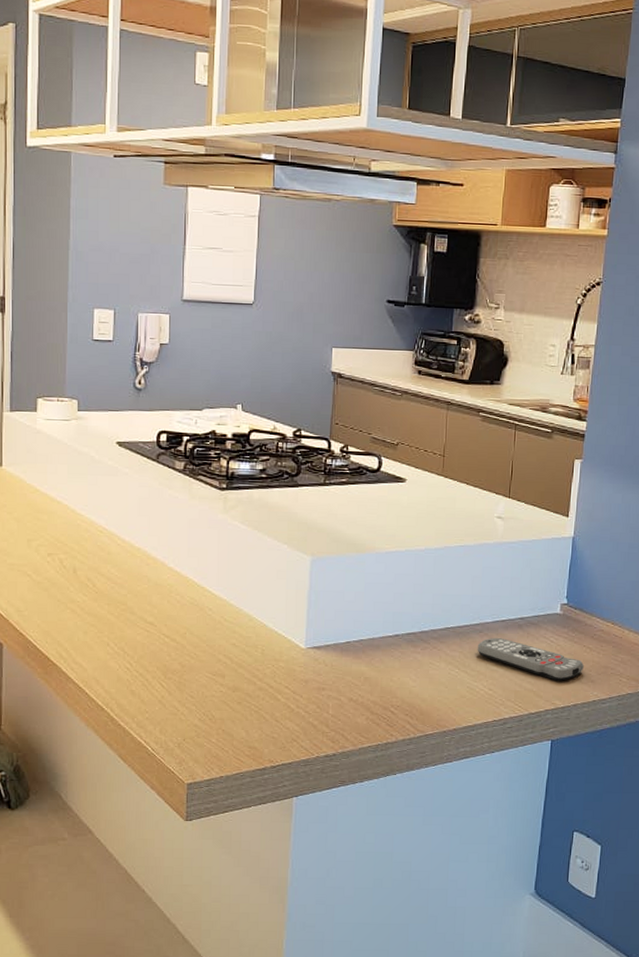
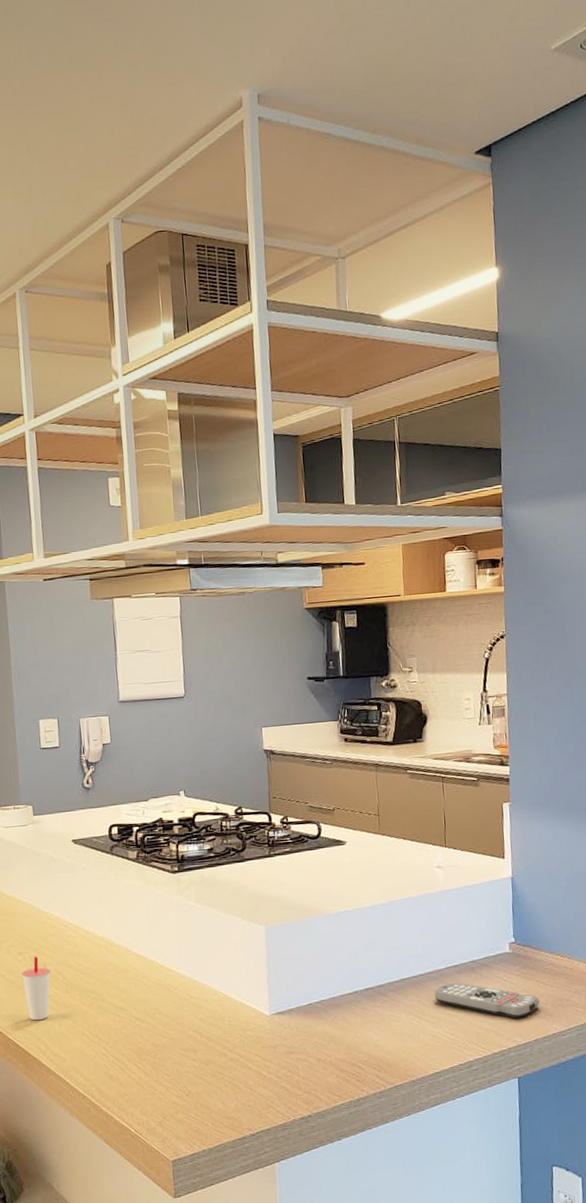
cup: none [49,558,80,625] -> present [21,956,51,1020]

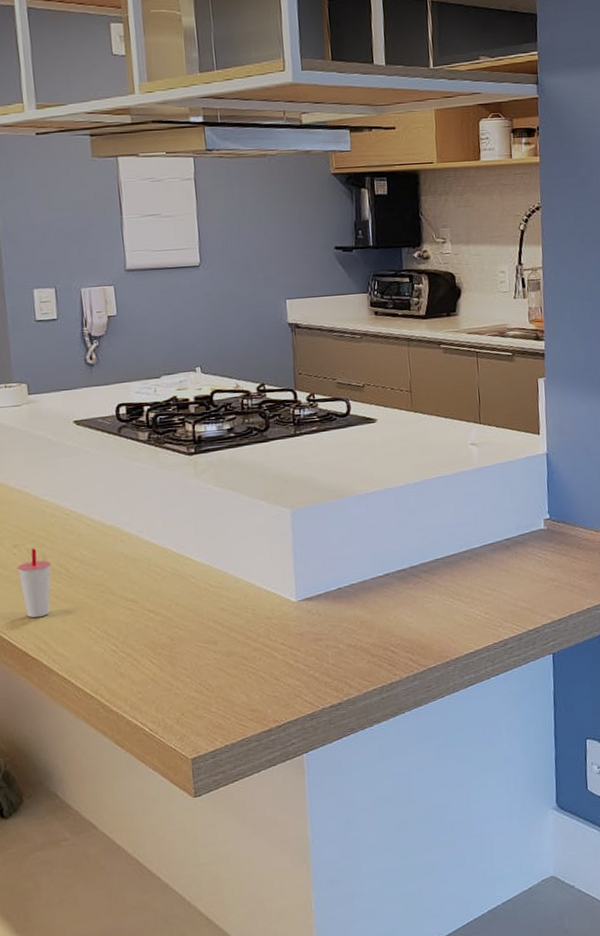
remote control: present [434,983,540,1018] -> none [468,561,574,595]

